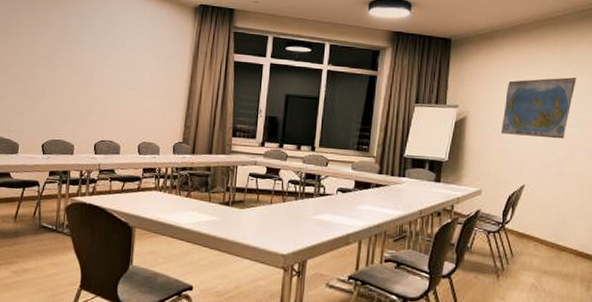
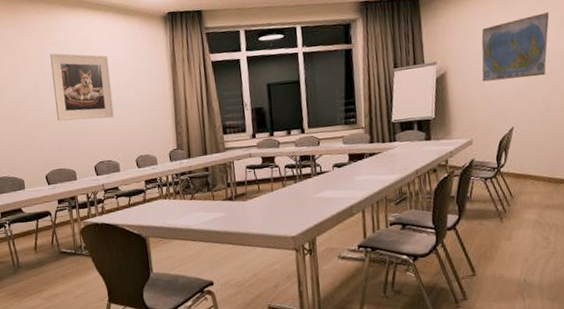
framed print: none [66,22,130,99] -> present [49,53,114,121]

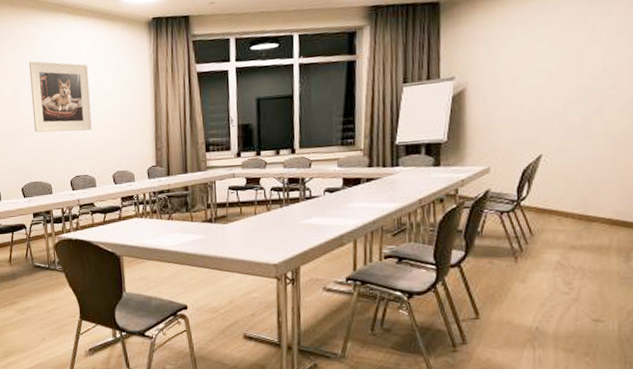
world map: present [481,12,550,82] -> none [509,20,601,101]

